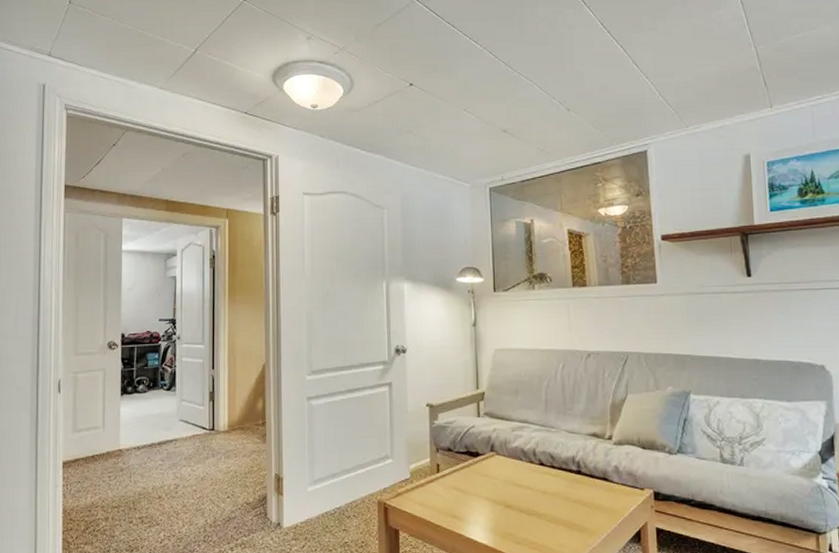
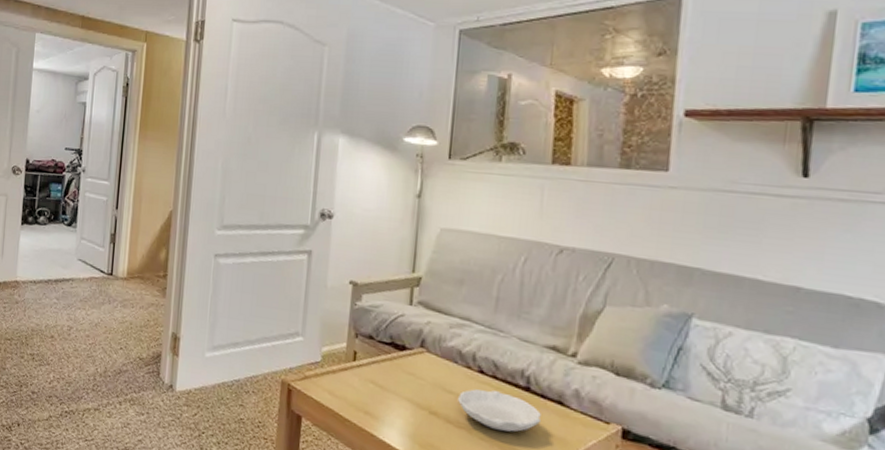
bowl: none [526,478,593,512] -> present [458,389,542,432]

